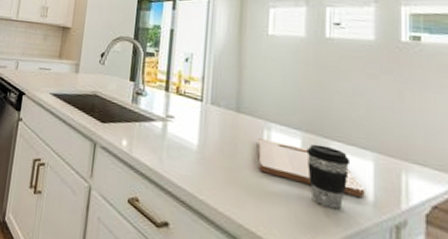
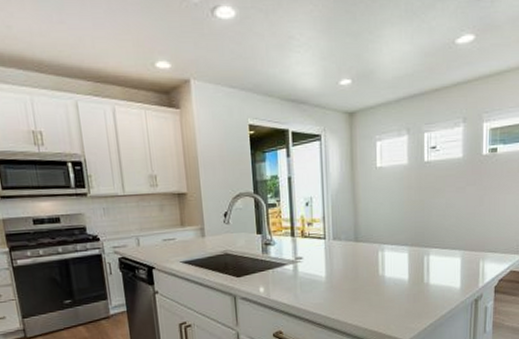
cutting board: present [258,138,365,197] -> none [375,258,455,286]
coffee cup: present [306,144,351,210] -> none [412,253,445,300]

